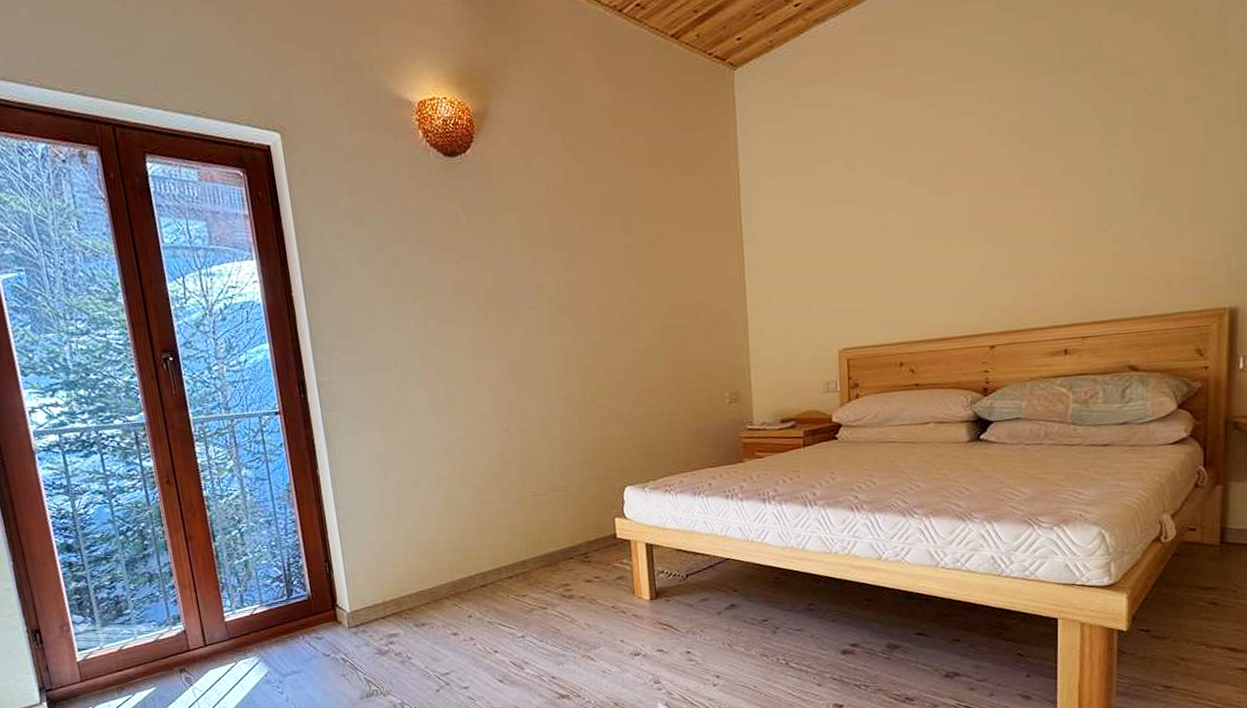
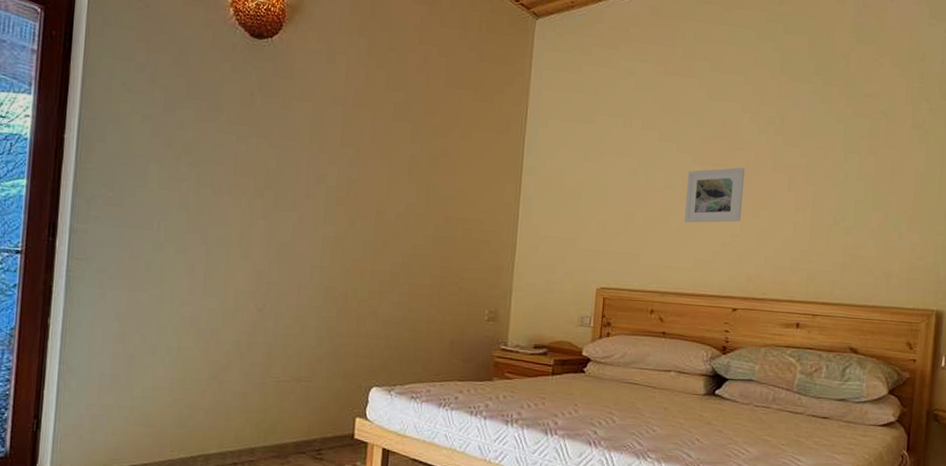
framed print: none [923,188,989,262] -> present [684,167,745,223]

